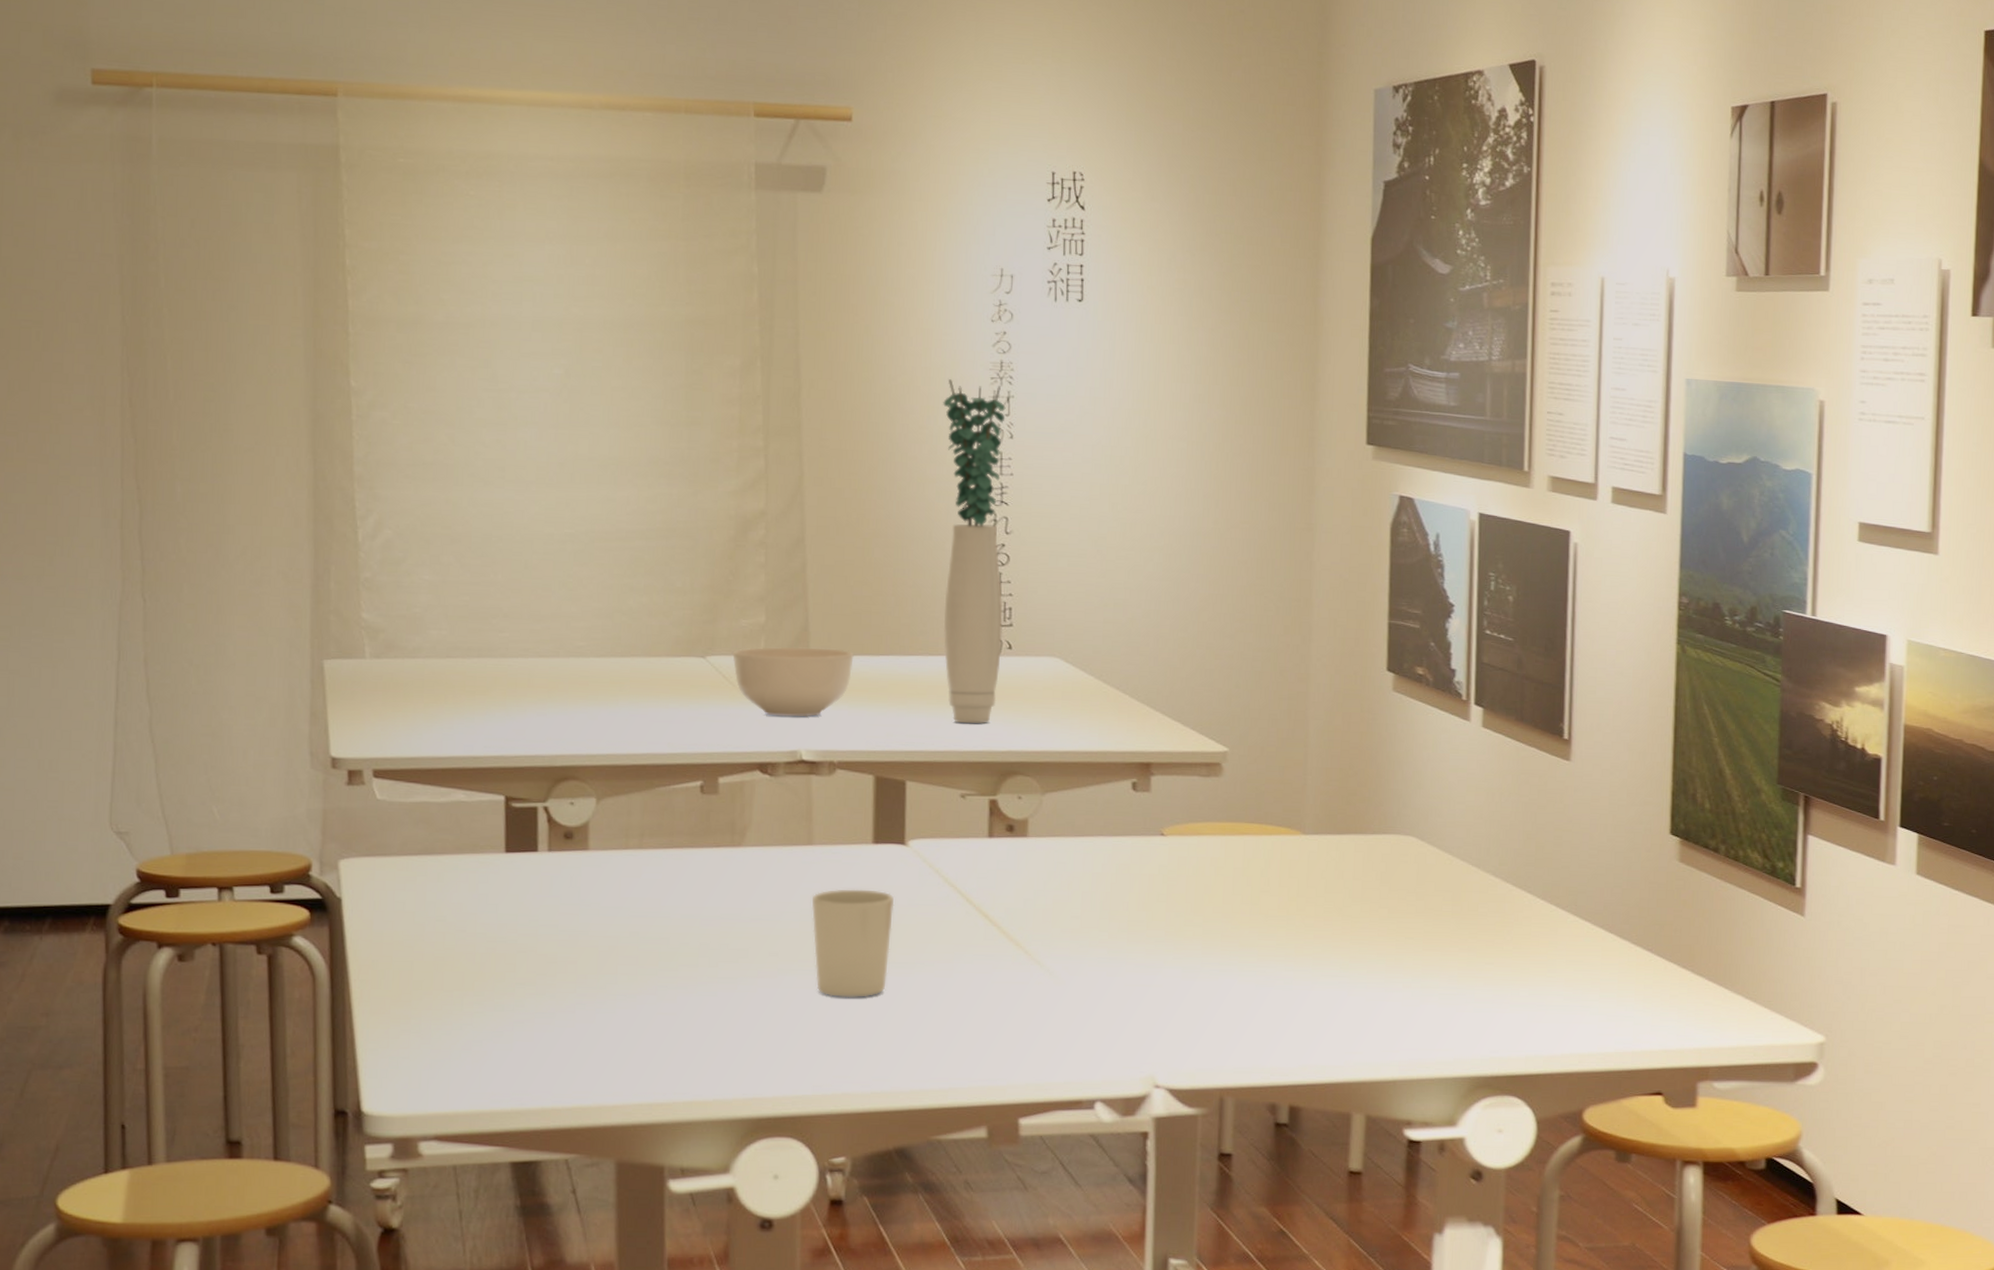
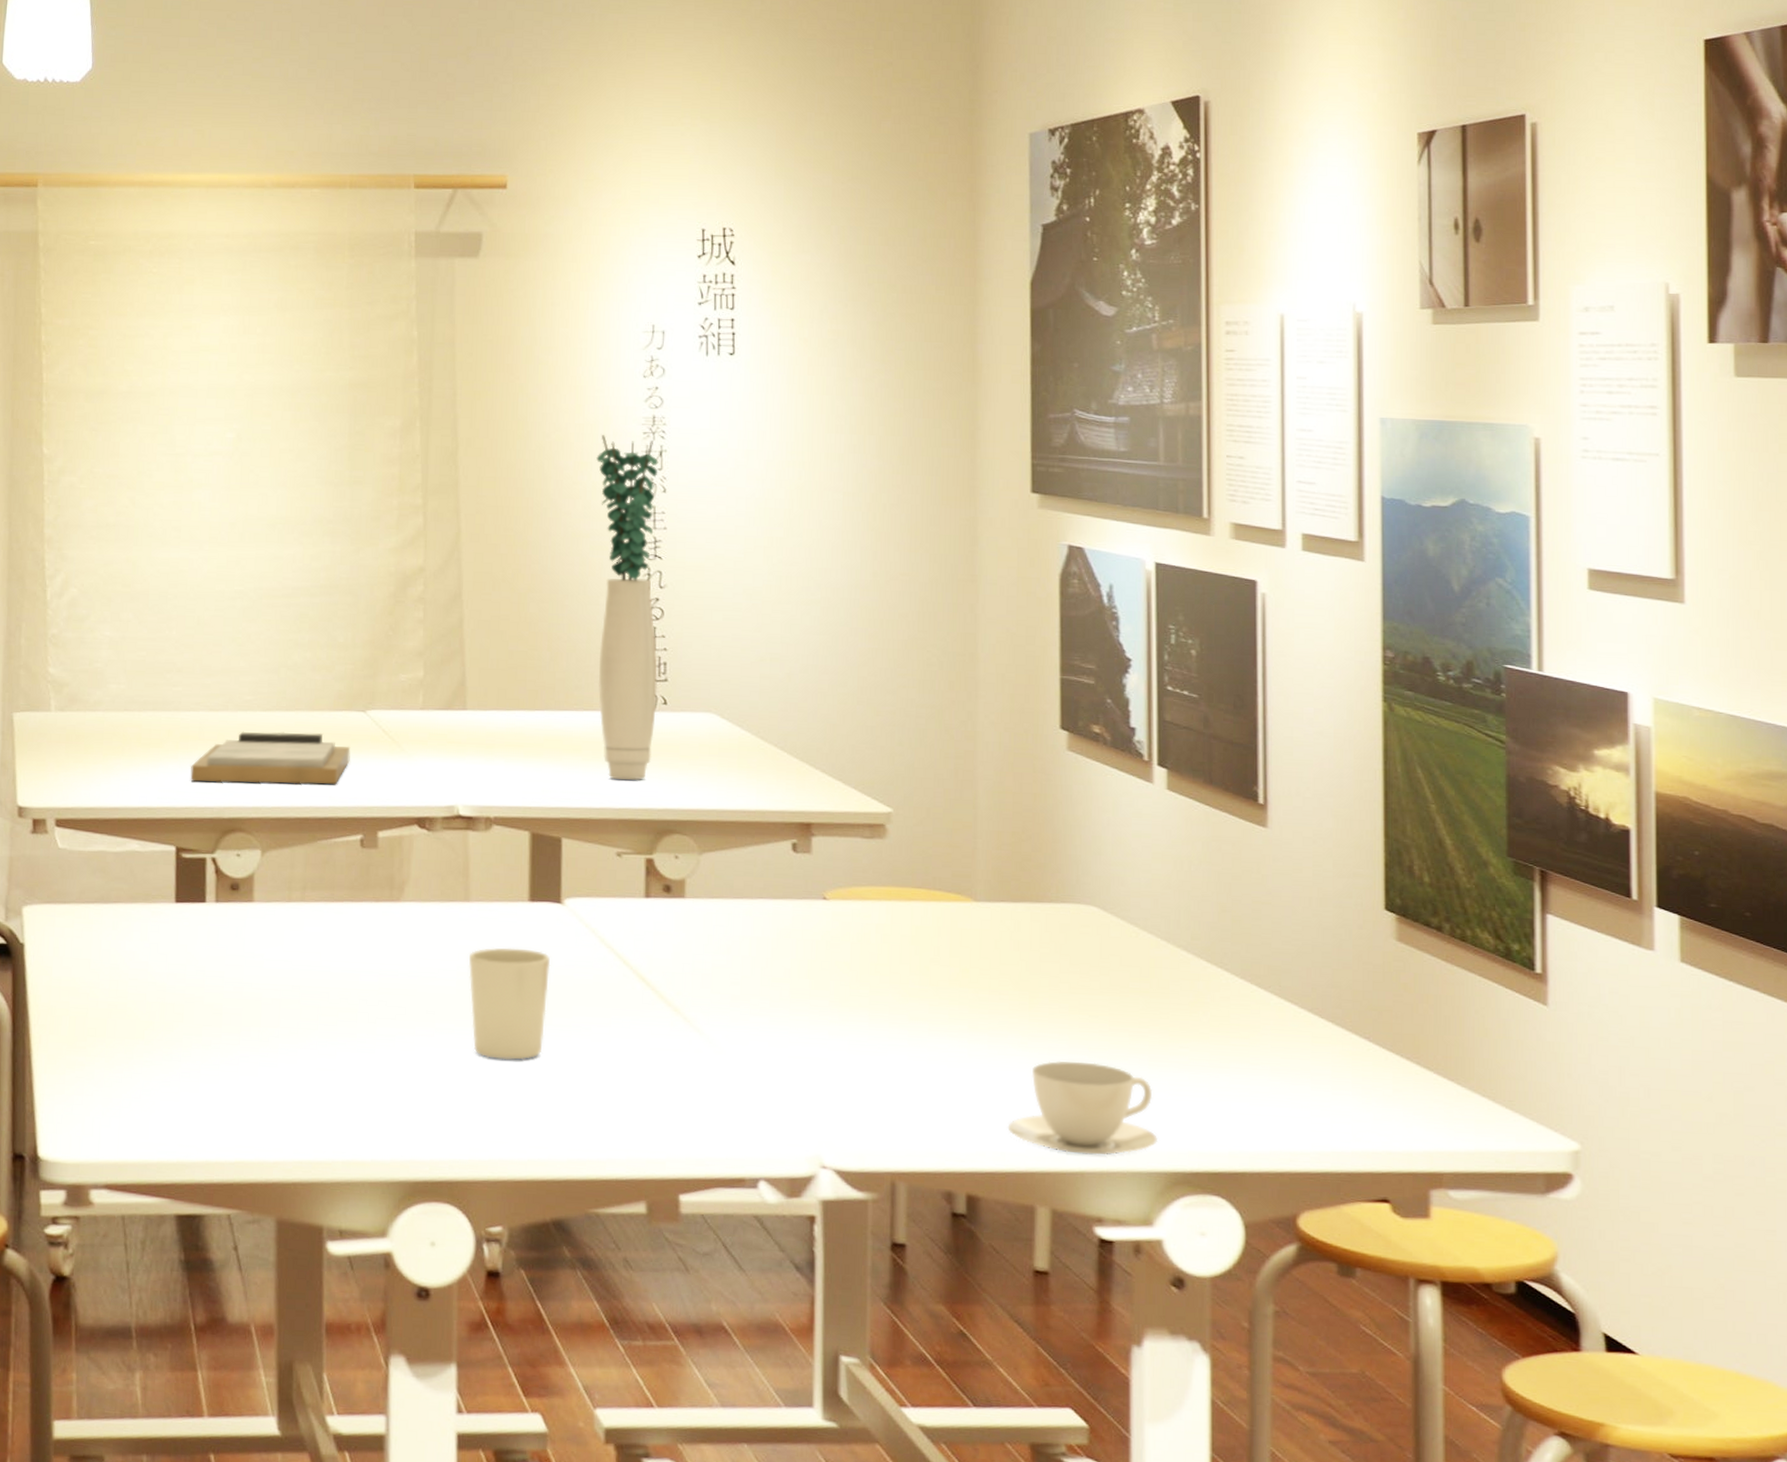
clipboard: none [519,677,690,732] -> present [190,731,351,785]
bowl: present [732,646,854,717] -> none [392,701,510,772]
teacup: none [1328,979,1463,1064] -> present [1007,1060,1158,1156]

